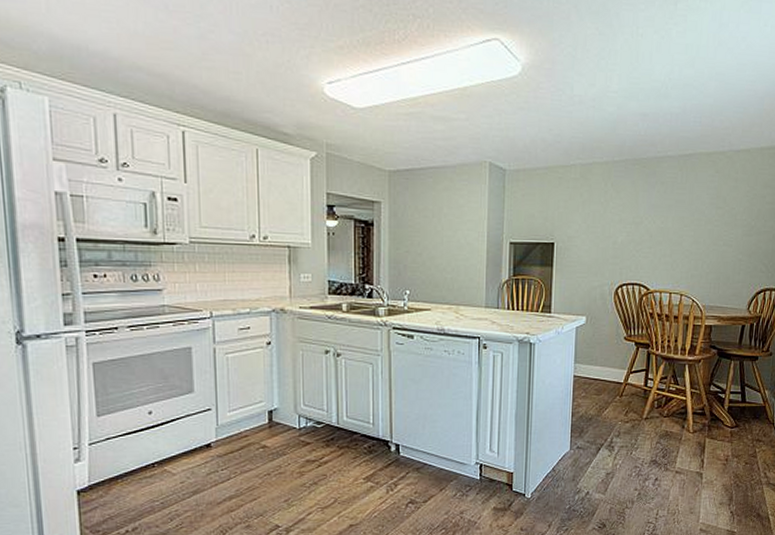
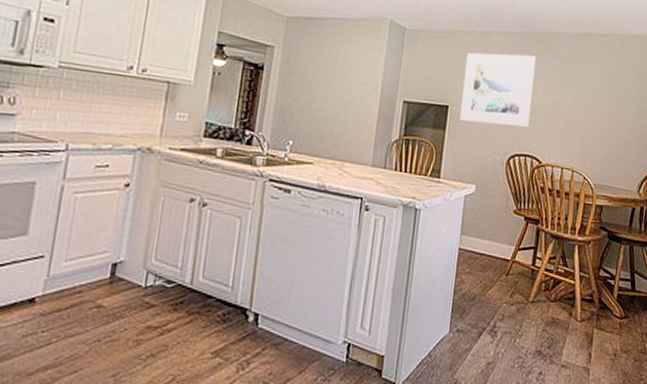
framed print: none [565,183,640,257] -> present [459,52,536,127]

